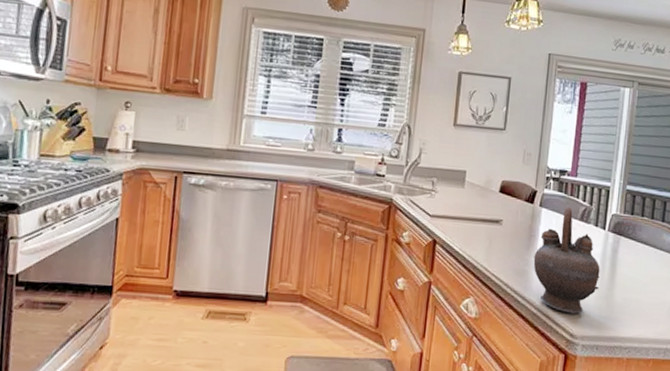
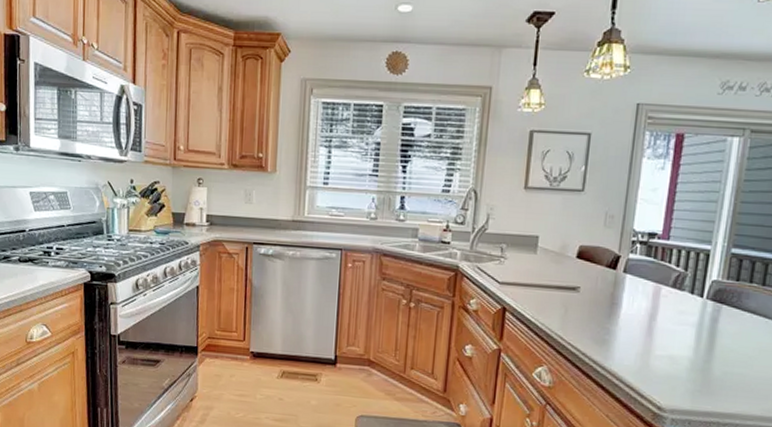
teapot: present [533,206,600,314] -> none [615,272,696,387]

